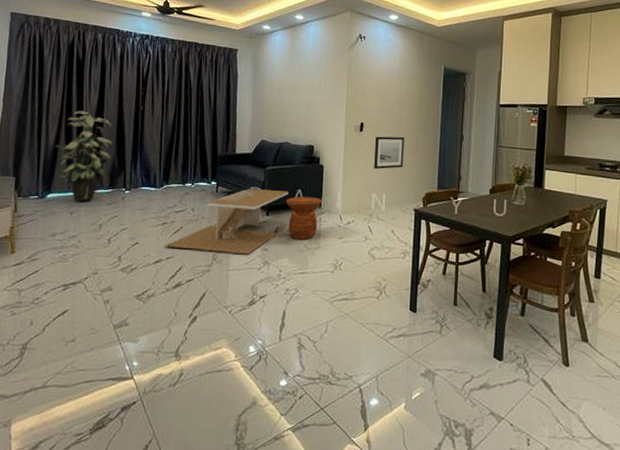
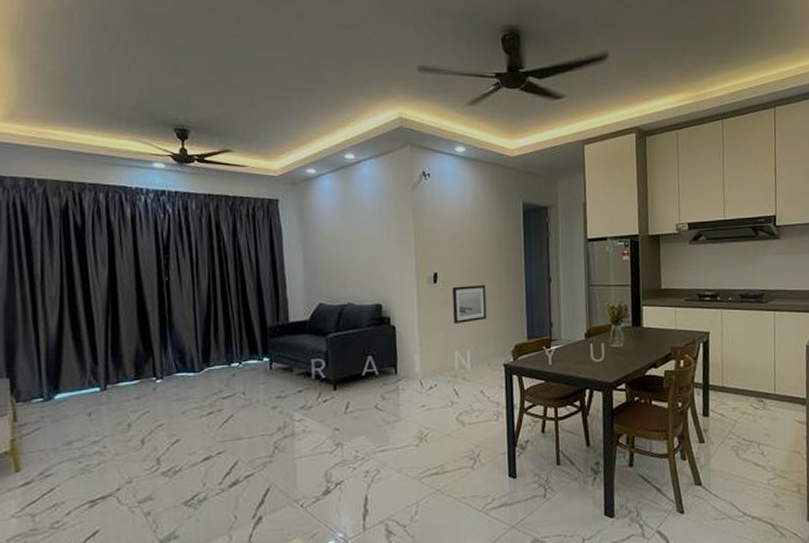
indoor plant: present [55,110,113,201] -> none [59,289,134,399]
coffee table: present [165,188,288,254] -> none [214,359,357,441]
side table: present [285,196,322,240] -> none [355,363,397,414]

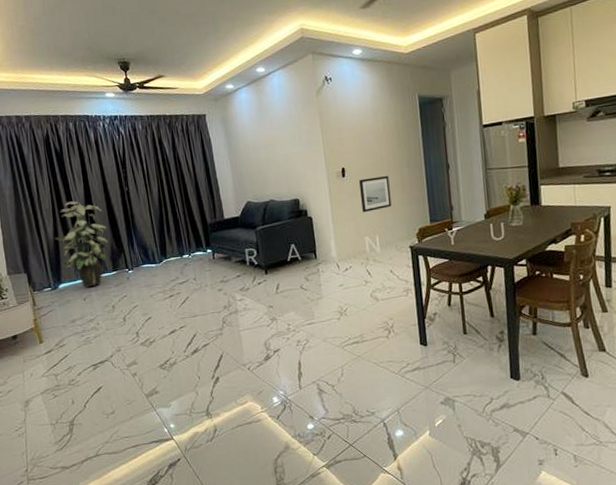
indoor plant: none [59,289,134,399] -> present [55,201,109,287]

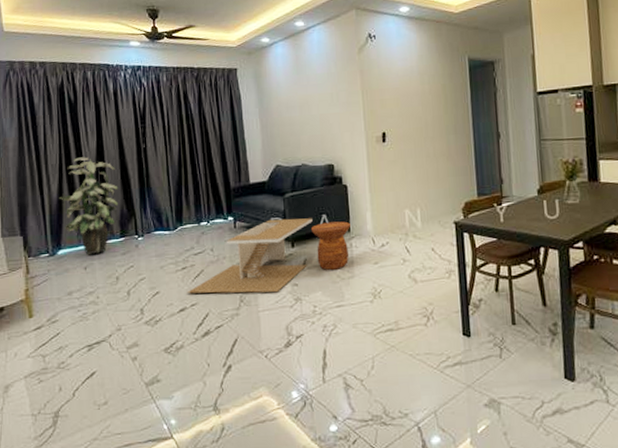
coffee table: none [176,248,283,318] -> present [188,218,313,294]
side table: none [281,249,317,293] -> present [310,221,350,270]
wall art: present [359,176,392,213] -> none [401,143,436,183]

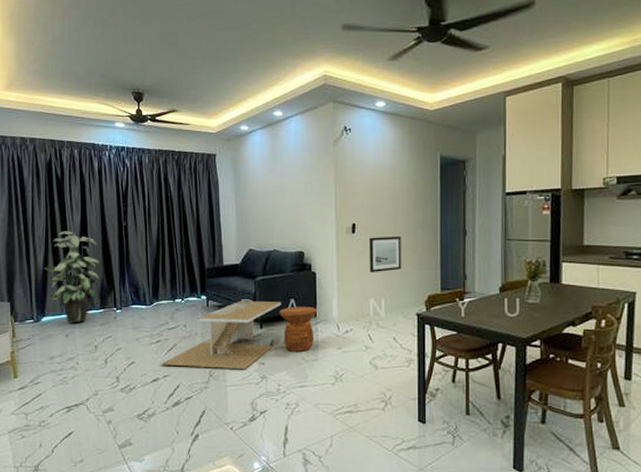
wall art: none [401,143,436,183] -> present [370,236,402,273]

